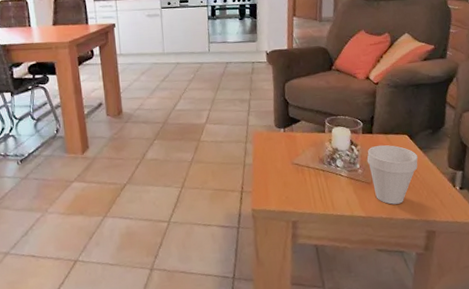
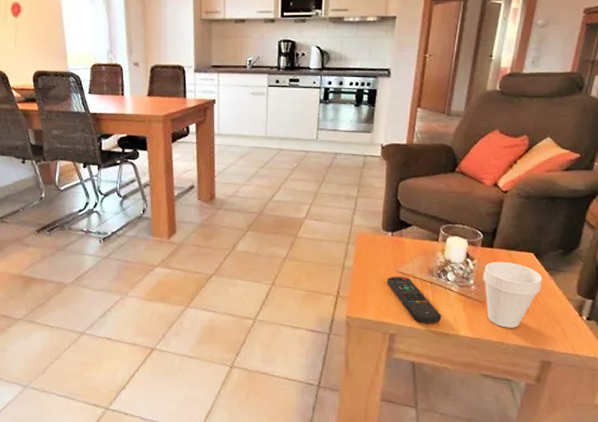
remote control: none [284,167,336,208] -> present [386,276,442,323]

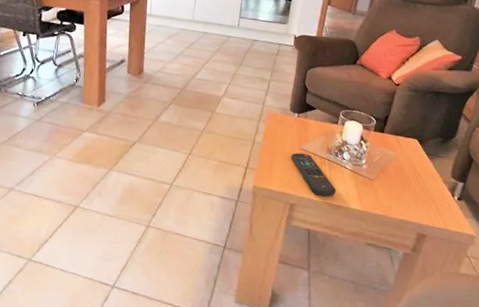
cup: present [482,261,543,328] -> none [373,144,424,204]

